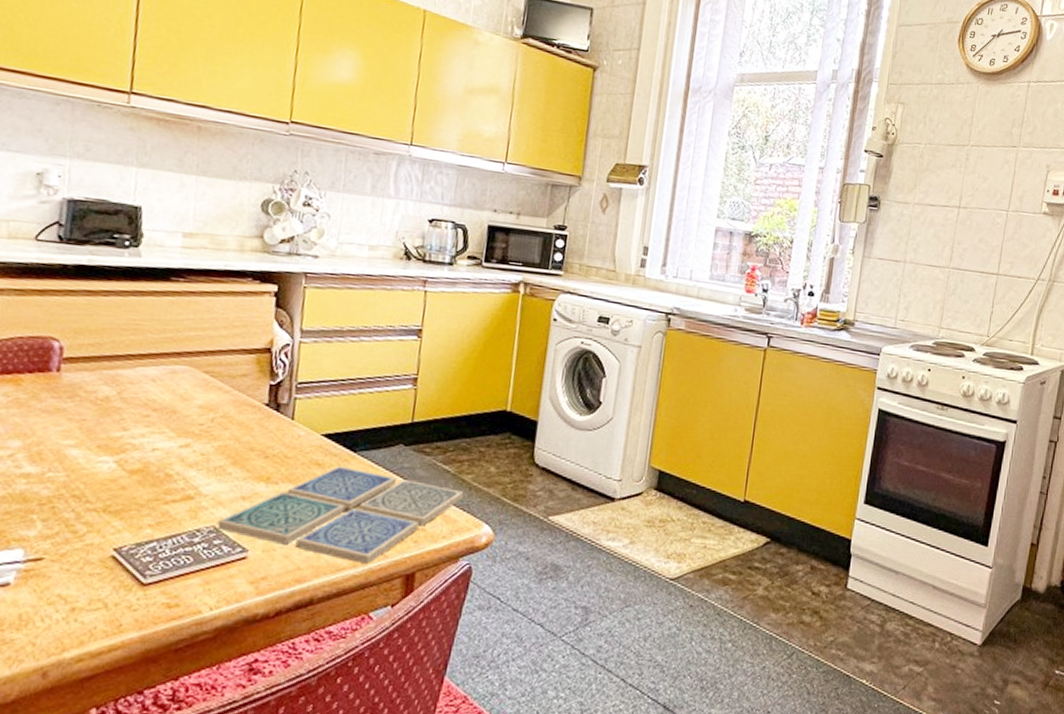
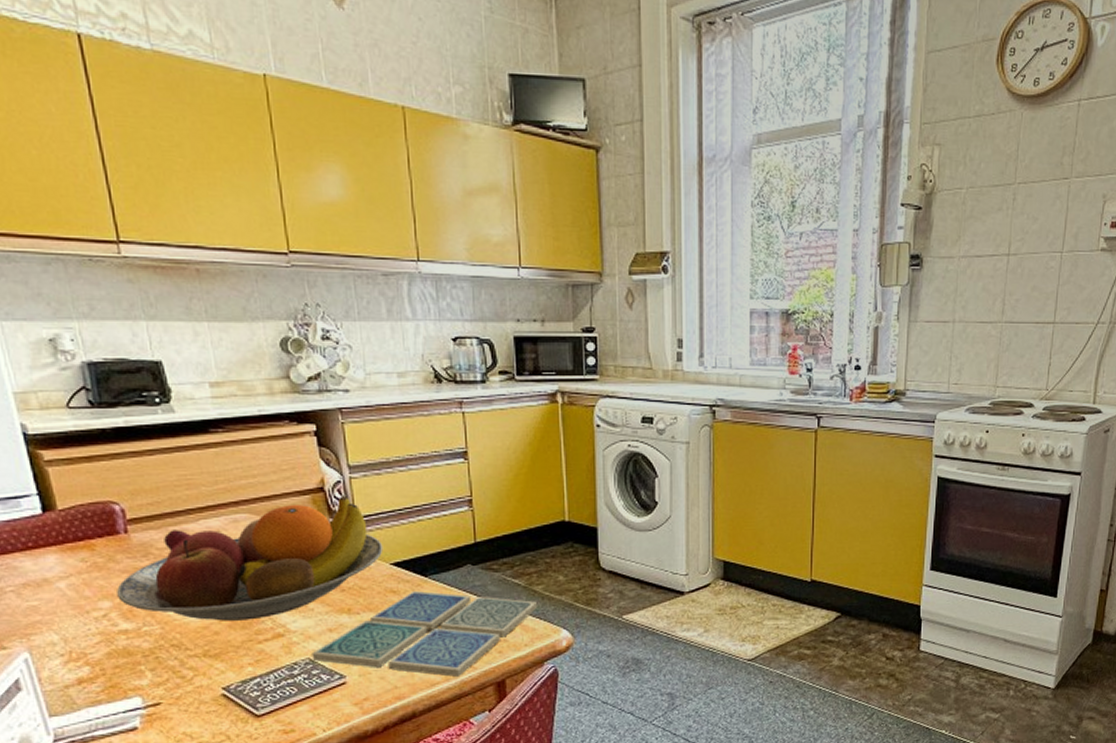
fruit bowl: none [30,360,318,478] -> present [117,496,383,621]

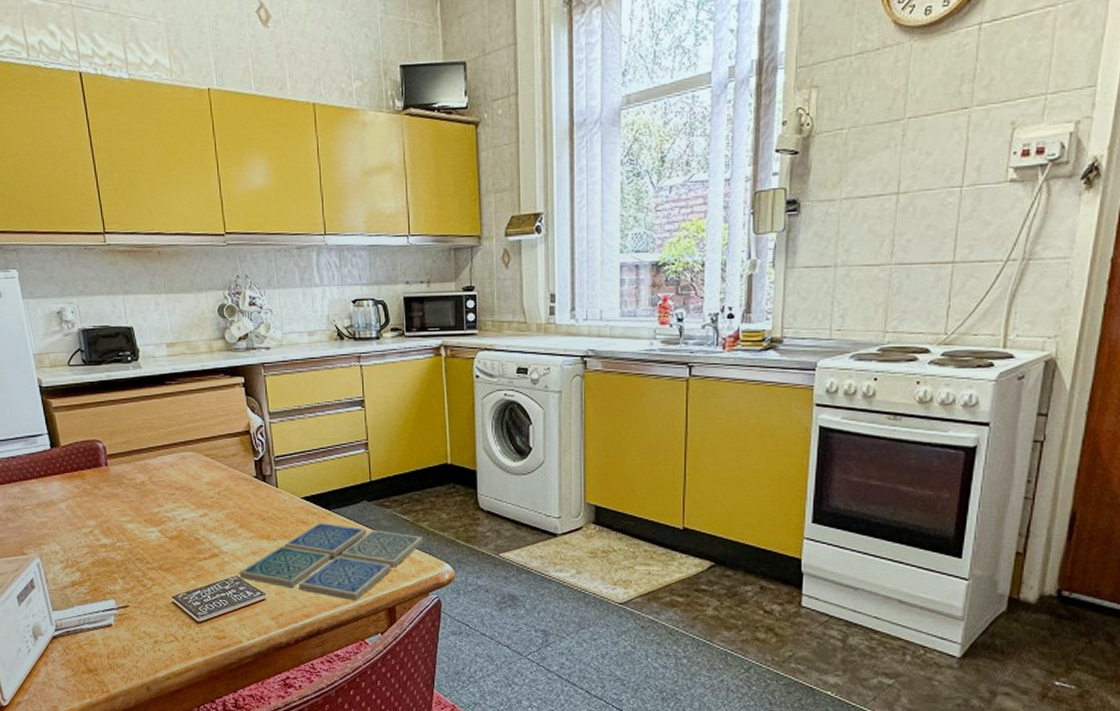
fruit bowl: present [117,496,383,621] -> none [99,439,296,541]

